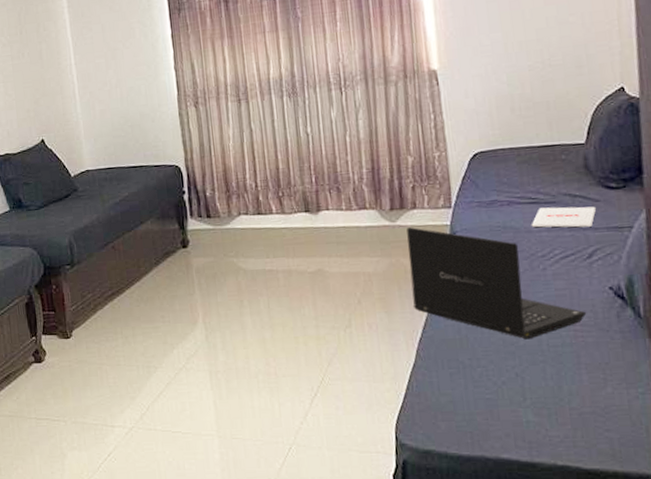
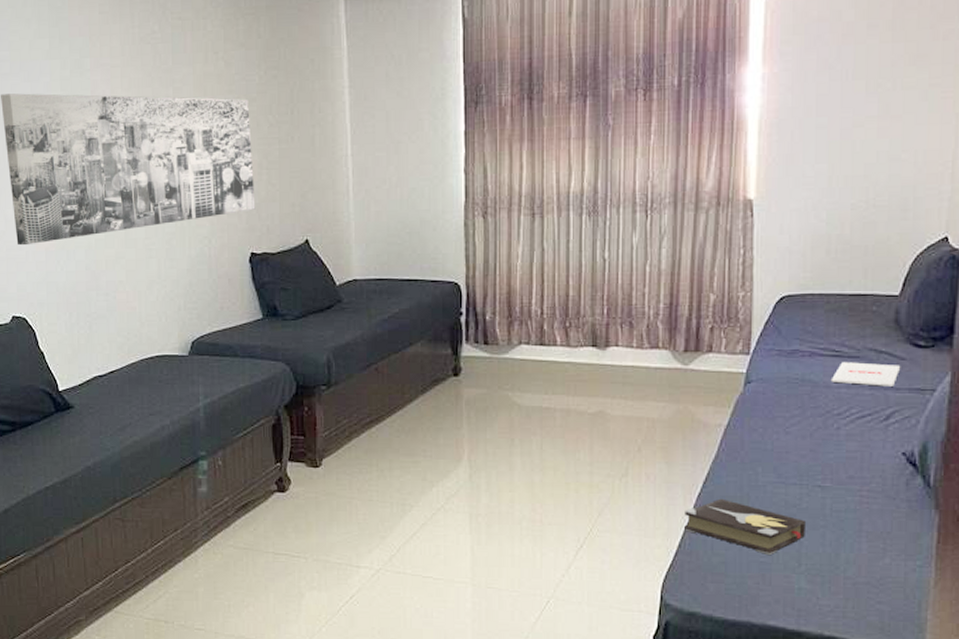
laptop: present [406,227,587,340] -> none [695,372,876,502]
hardback book: none [408,341,526,393] -> present [683,498,805,556]

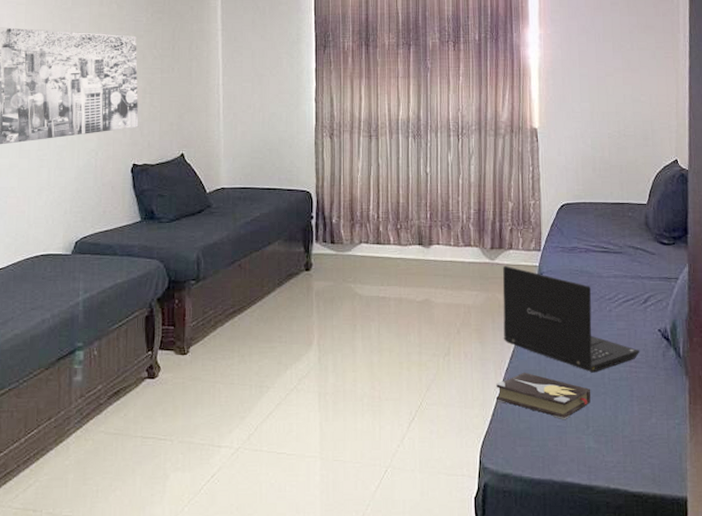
laptop: none [695,372,876,502] -> present [502,266,640,373]
magazine: present [830,362,900,386] -> none [602,257,652,276]

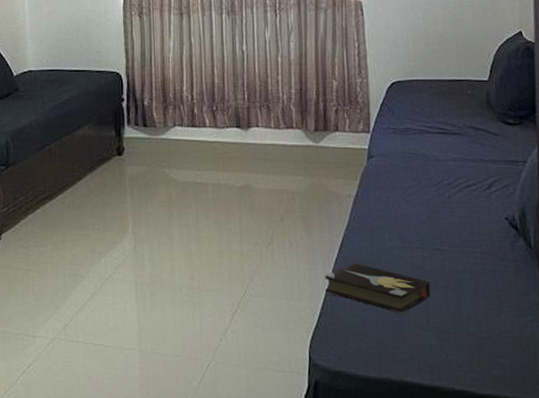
laptop: present [502,266,640,373] -> none [329,149,485,264]

